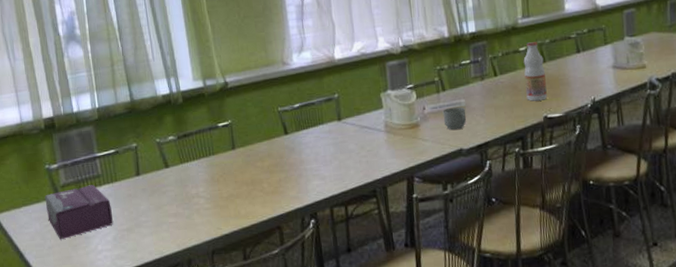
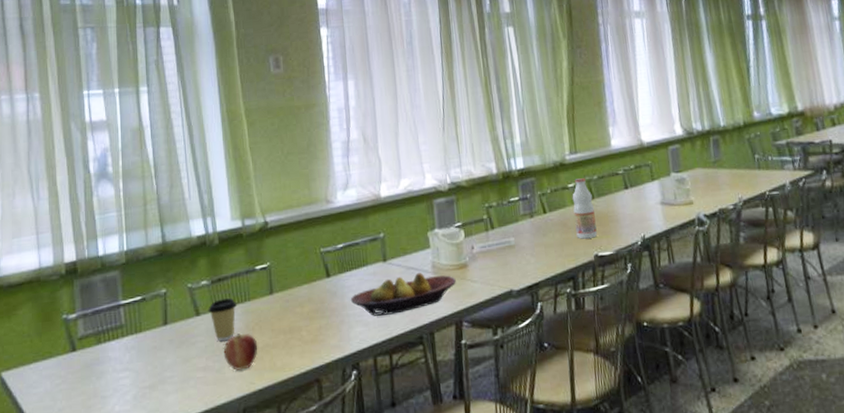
tissue box: present [44,185,114,240] -> none [59,336,135,401]
coffee cup: none [176,152,202,191] -> present [208,298,236,342]
apple: none [191,184,223,218] -> present [223,333,258,371]
fruit bowl: none [307,131,408,171] -> present [350,273,456,316]
mug: present [442,106,467,130] -> none [491,245,516,271]

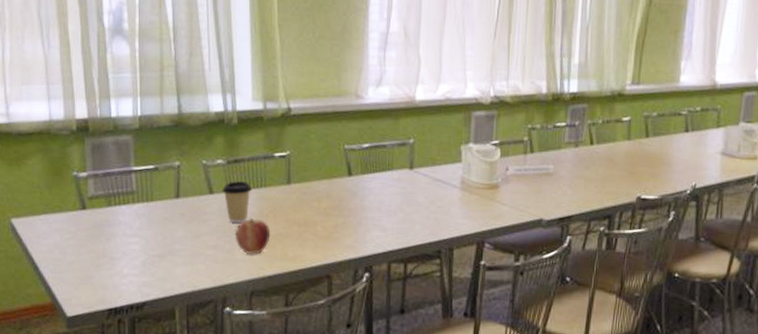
fruit bowl: present [350,273,456,316] -> none [370,186,484,224]
fruit juice: present [572,178,597,239] -> none [622,113,647,179]

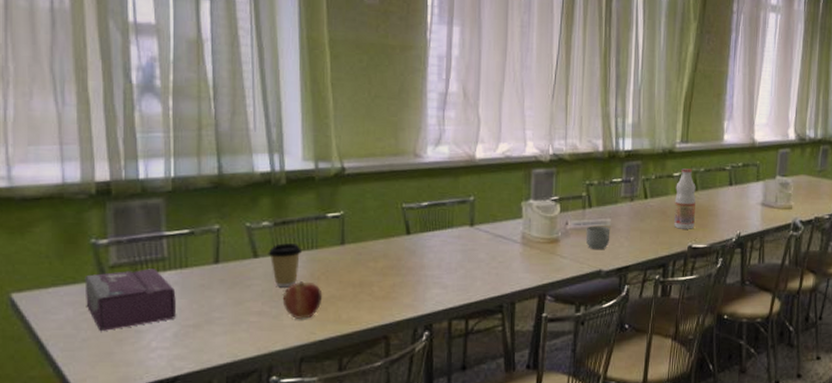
tissue box: none [69,201,144,257] -> present [84,268,177,332]
mug: none [526,172,553,198] -> present [585,225,611,250]
fruit juice: none [622,113,647,179] -> present [674,168,696,229]

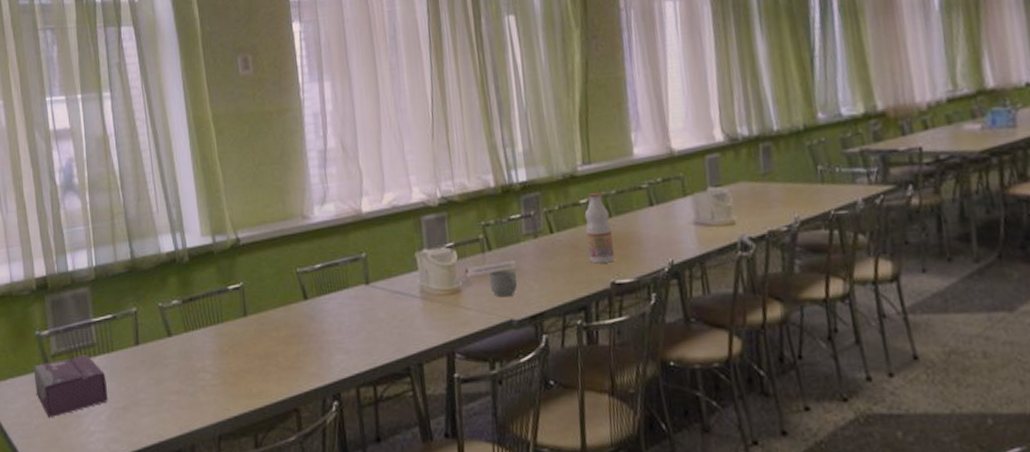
coffee cup: present [268,243,301,288] -> none [180,319,209,365]
apple: present [282,281,323,320] -> none [196,356,233,397]

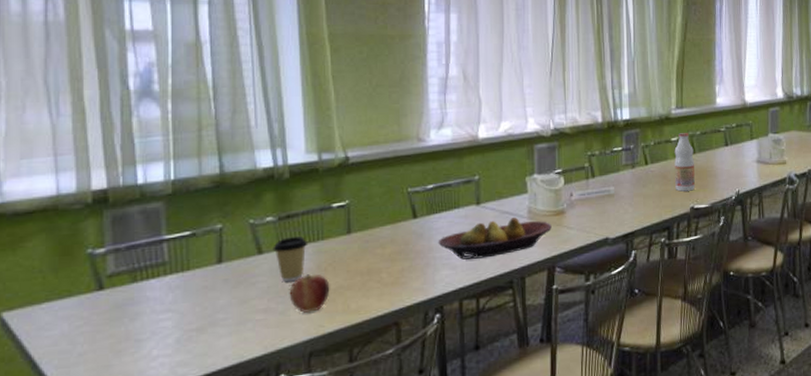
tissue box: present [33,355,109,419] -> none [81,274,179,345]
coffee cup: none [180,319,209,365] -> present [273,236,307,282]
apple: none [196,356,233,397] -> present [289,274,330,314]
fruit bowl: none [330,297,448,344] -> present [438,217,552,260]
mug: present [488,269,517,298] -> none [590,194,615,219]

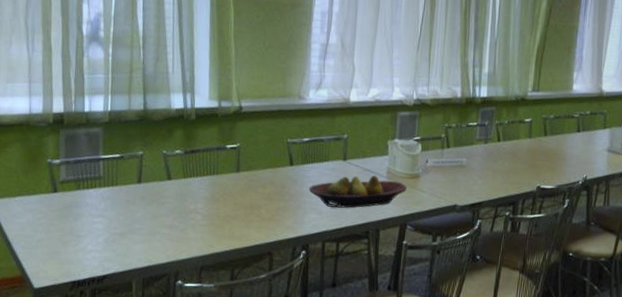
coffee cup: present [273,236,307,282] -> none [179,169,205,206]
apple: present [289,274,330,314] -> none [188,202,220,234]
fruit juice: present [674,133,695,192] -> none [524,115,546,171]

